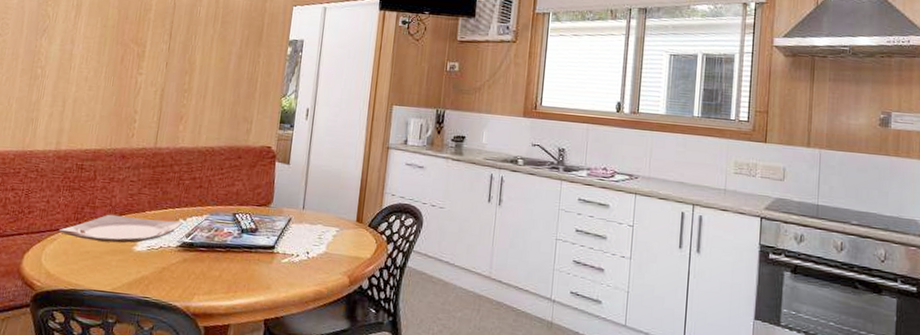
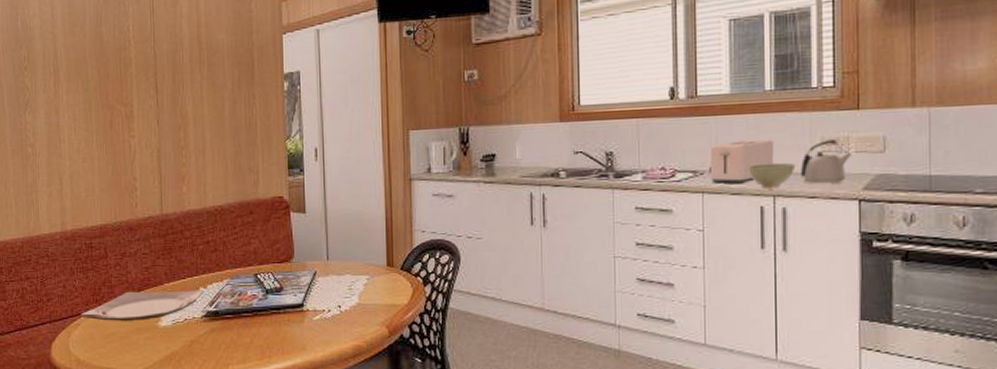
toaster: none [642,154,697,191] -> present [708,139,774,184]
bowl: none [673,176,713,199] -> present [747,162,796,189]
kettle: none [716,164,758,202] -> present [801,139,851,184]

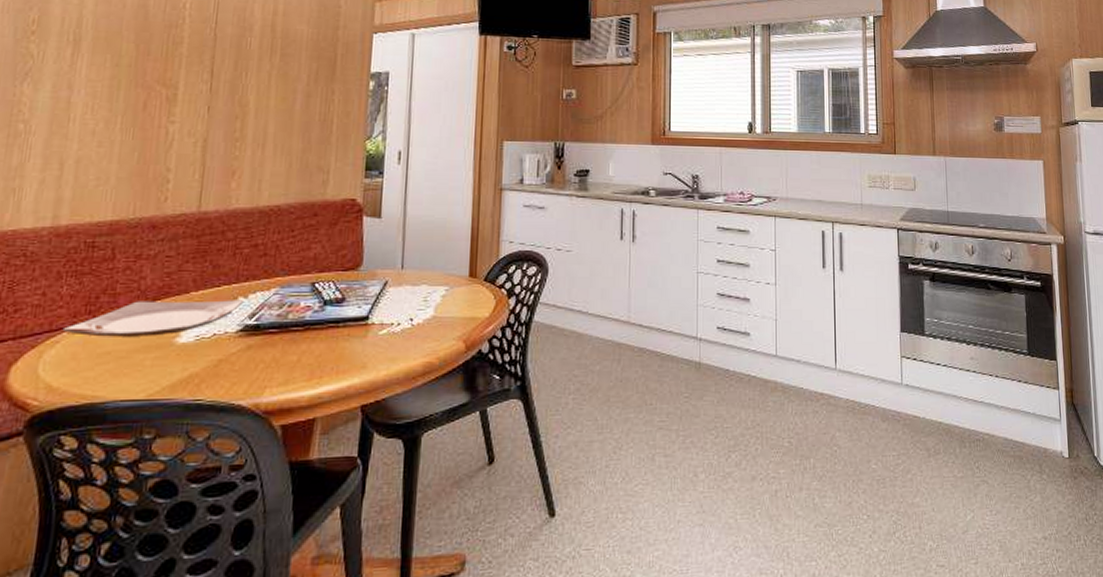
toaster: present [708,139,774,184] -> none [779,173,833,211]
bowl: present [747,162,796,189] -> none [811,193,850,216]
kettle: present [801,139,851,184] -> none [853,177,891,214]

